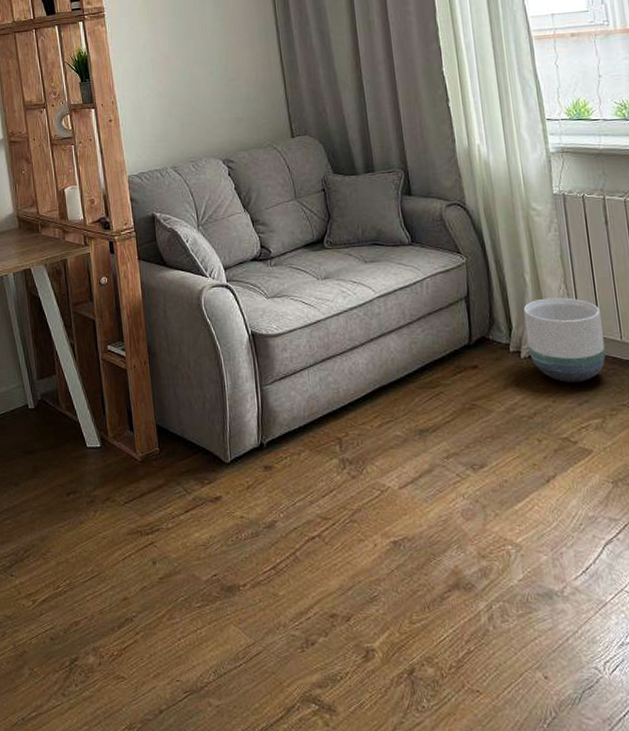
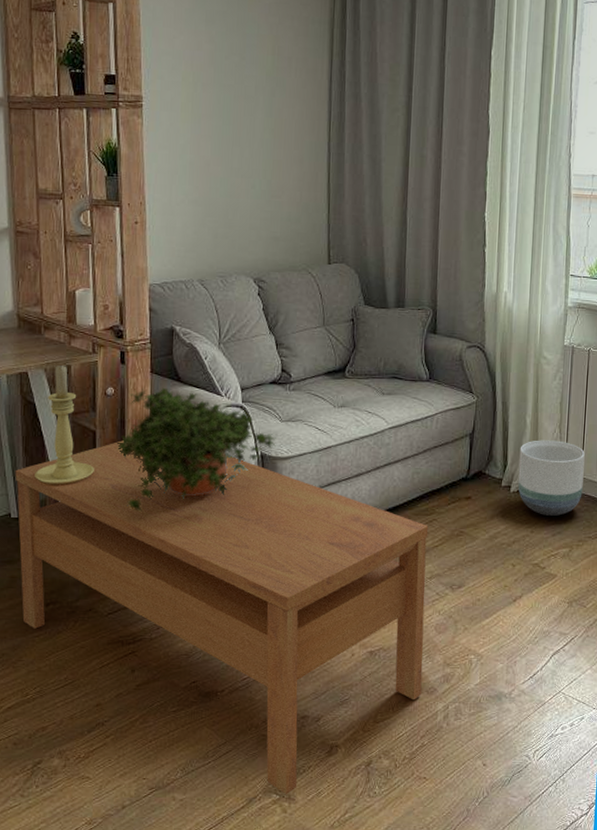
coffee table: none [28,327,458,706] -> present [15,440,429,795]
candle holder: none [45,259,97,375] -> present [35,364,94,486]
potted plant: none [115,273,266,397] -> present [117,386,277,512]

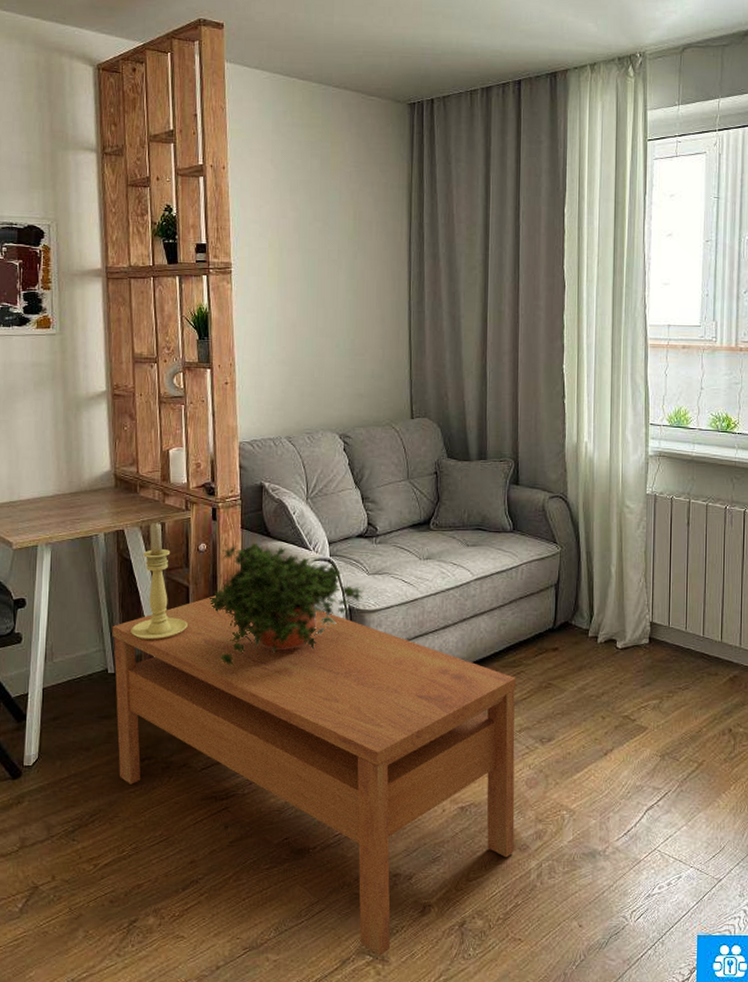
planter: present [518,440,585,516] -> none [605,589,671,666]

